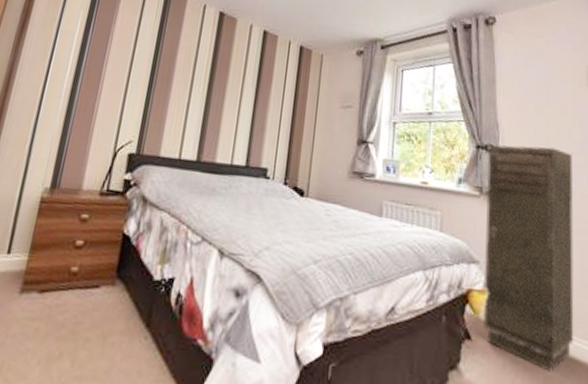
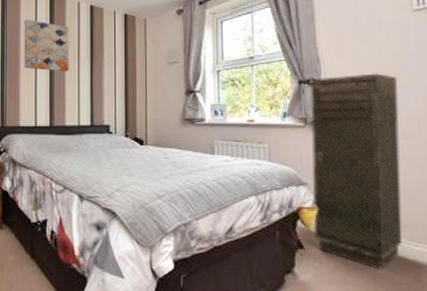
wall art: none [176,33,237,99] -> present [24,19,69,71]

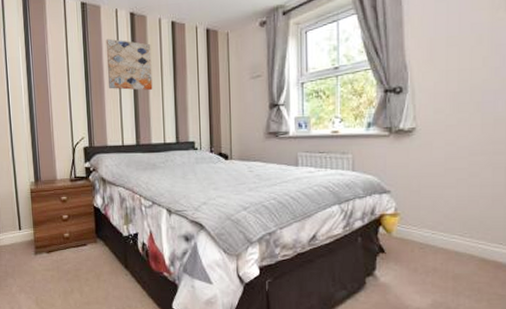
storage cabinet: present [310,73,403,270] -> none [395,78,488,271]

